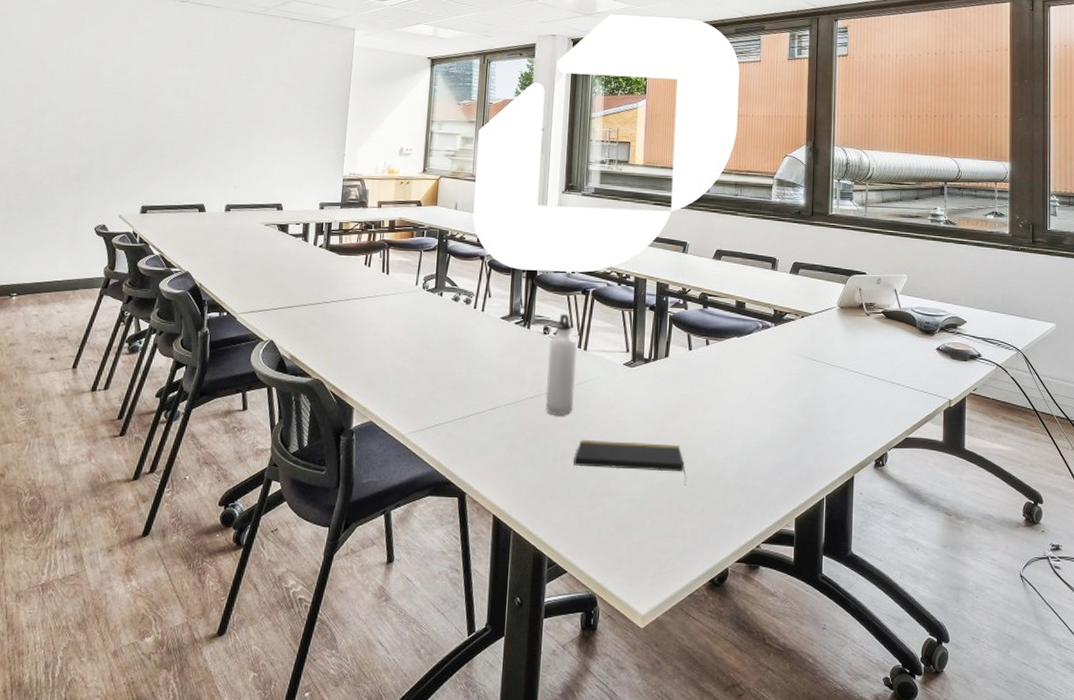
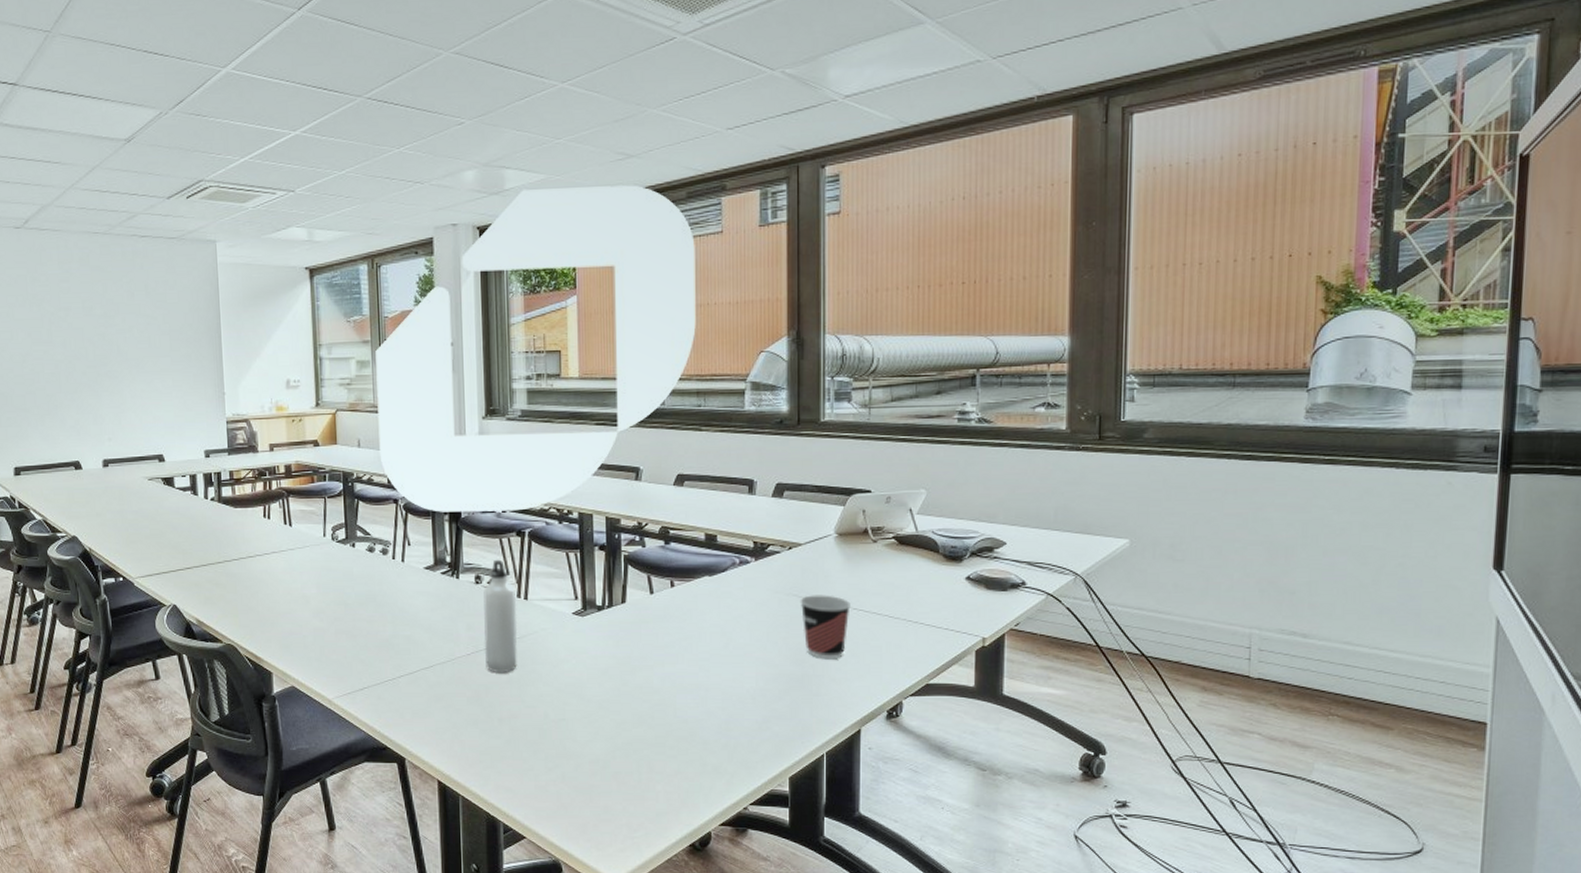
notepad: present [574,439,686,486] -> none [523,697,656,745]
cup: none [809,357,848,414] -> present [800,595,851,660]

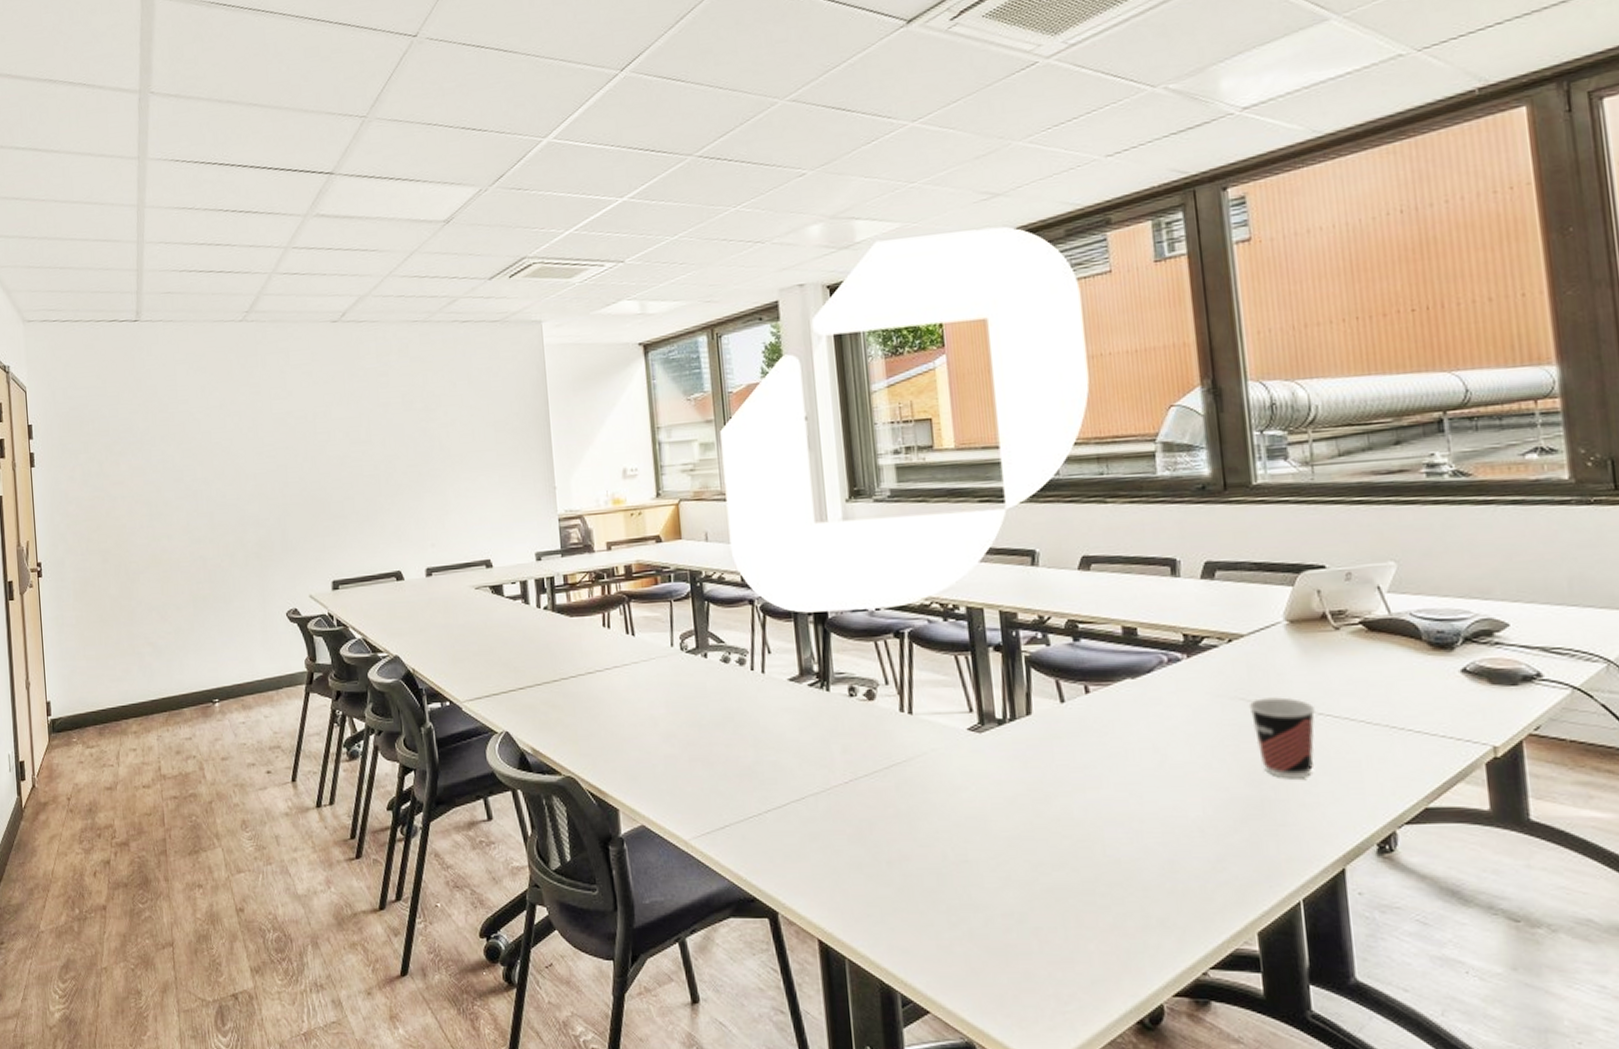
water bottle: present [483,559,518,672] -> none [859,666,906,804]

